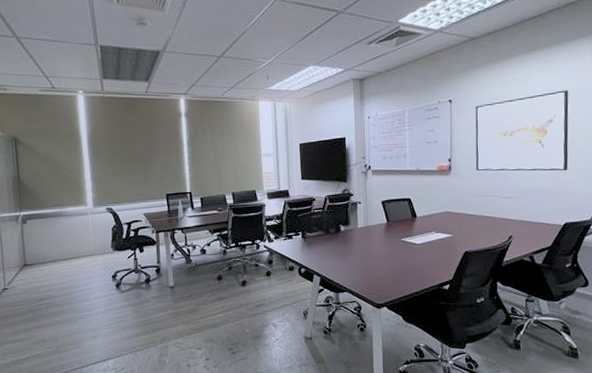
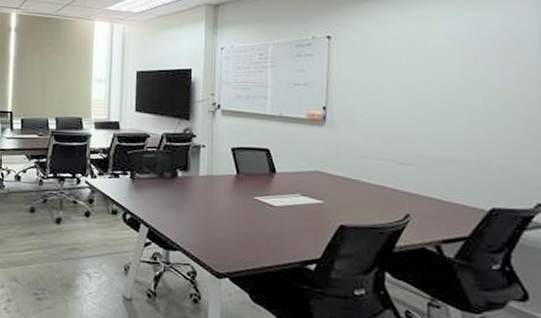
wall art: present [475,90,569,171] -> none [360,35,500,140]

